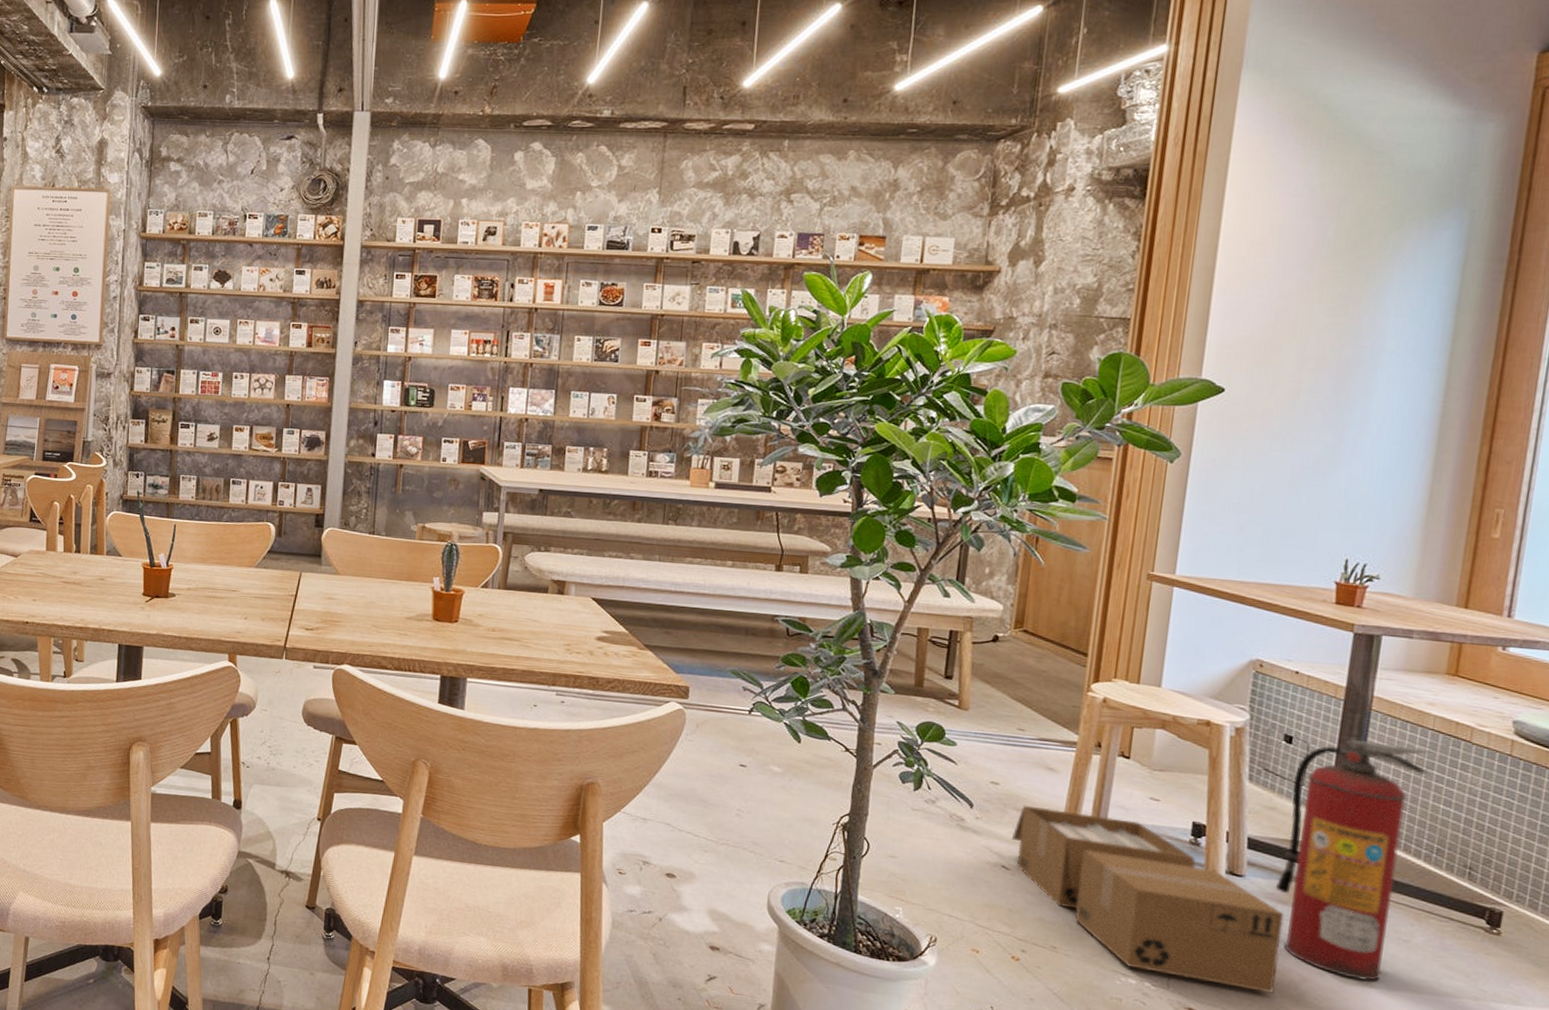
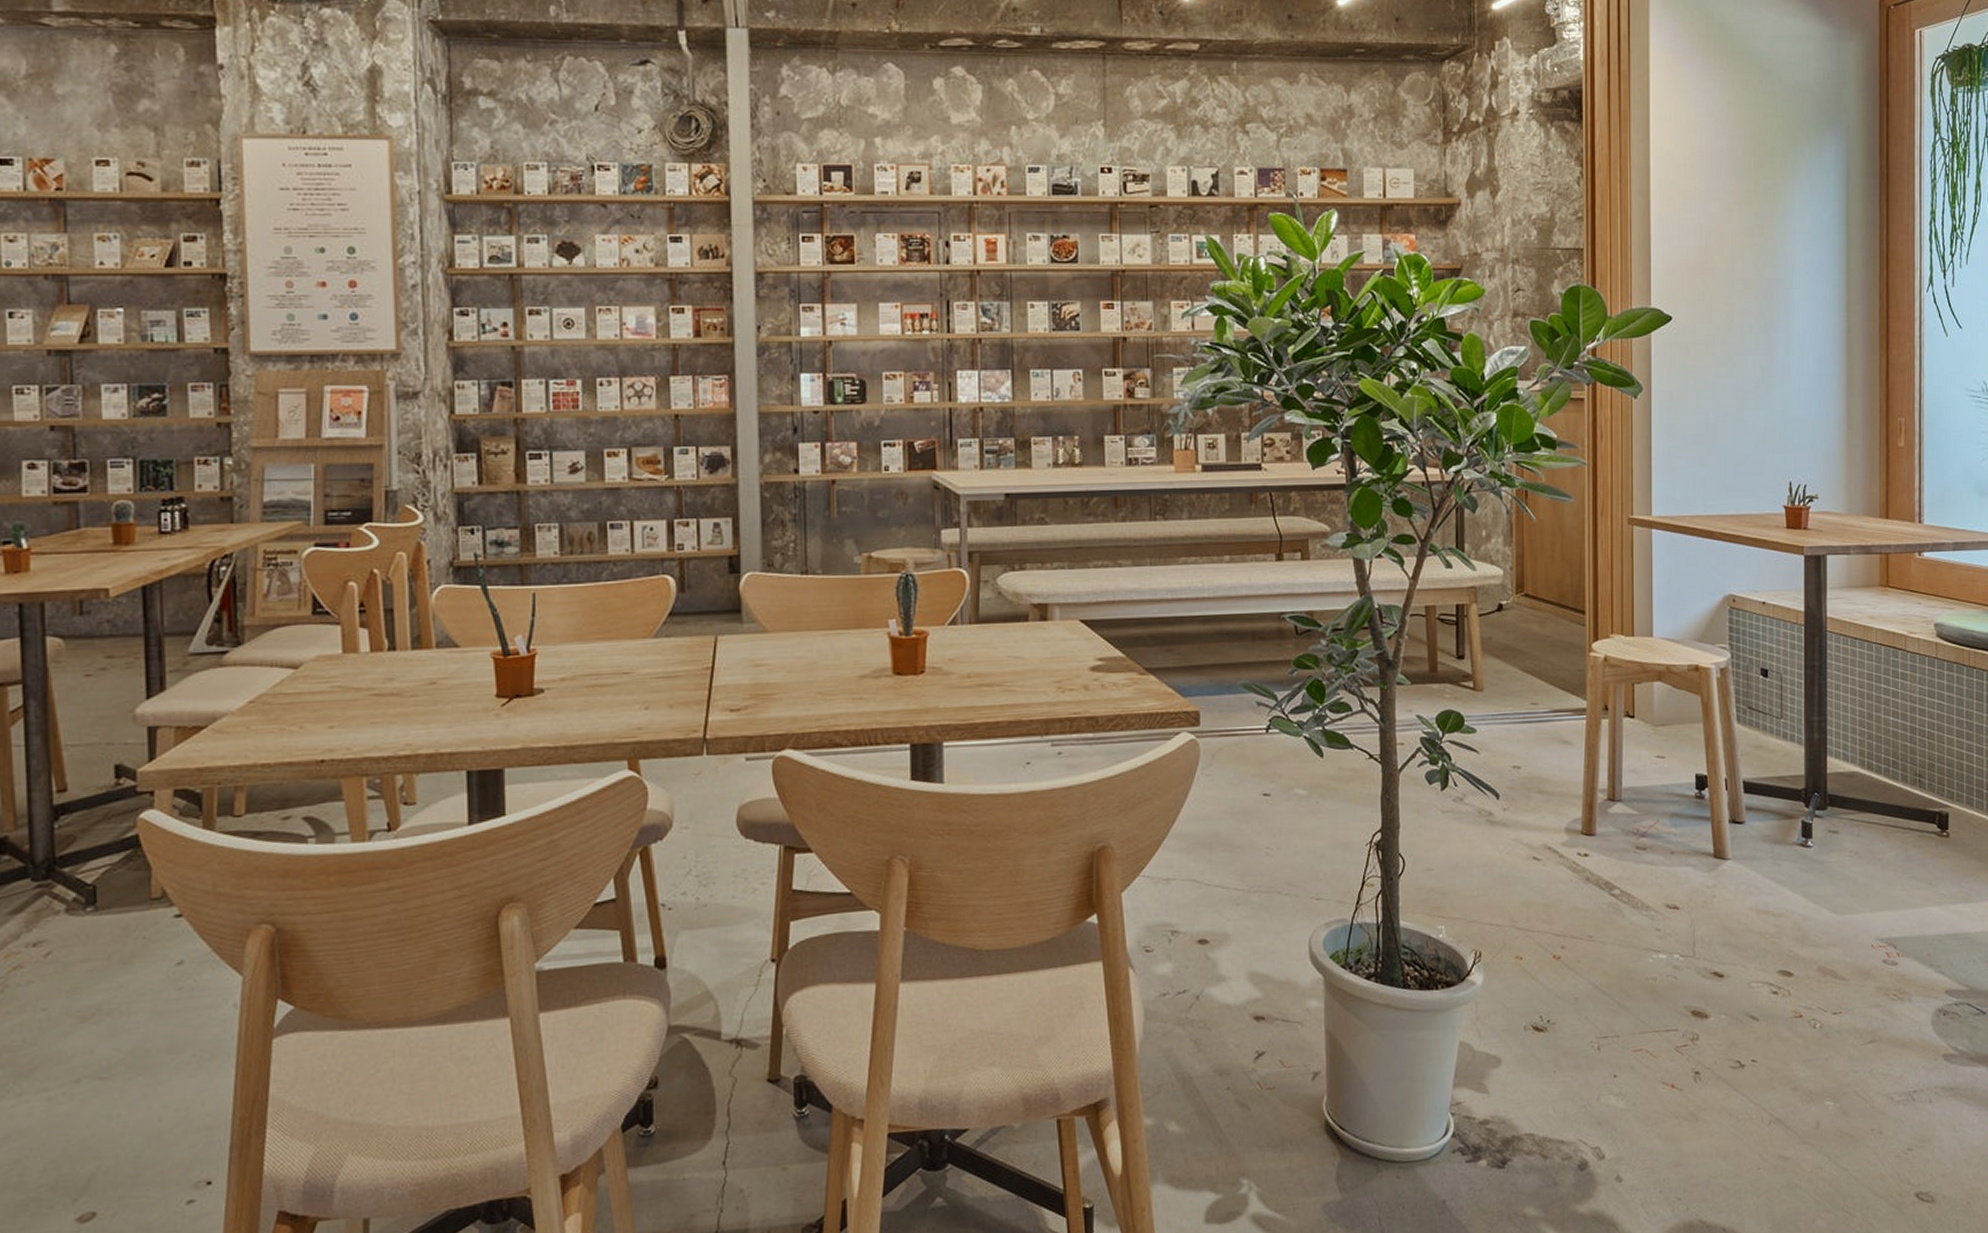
cardboard box: present [1011,805,1285,993] -> none [1538,783,1782,943]
fire extinguisher: present [1275,738,1431,981] -> none [1771,663,1877,908]

